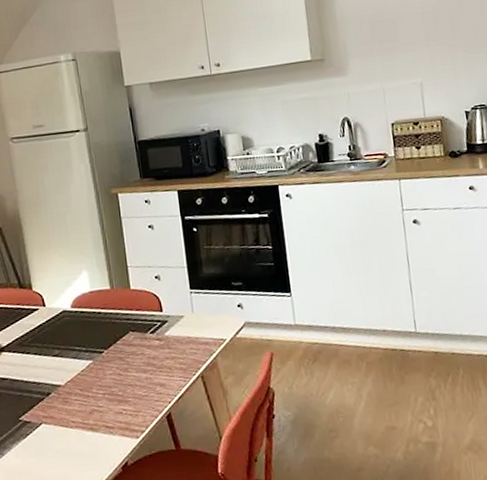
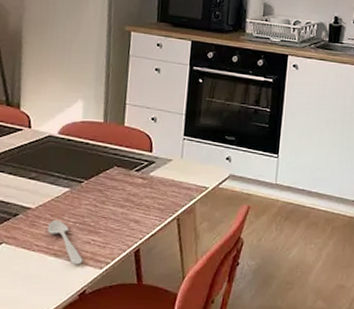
spoon: none [79,393,119,437] -> present [47,219,83,265]

